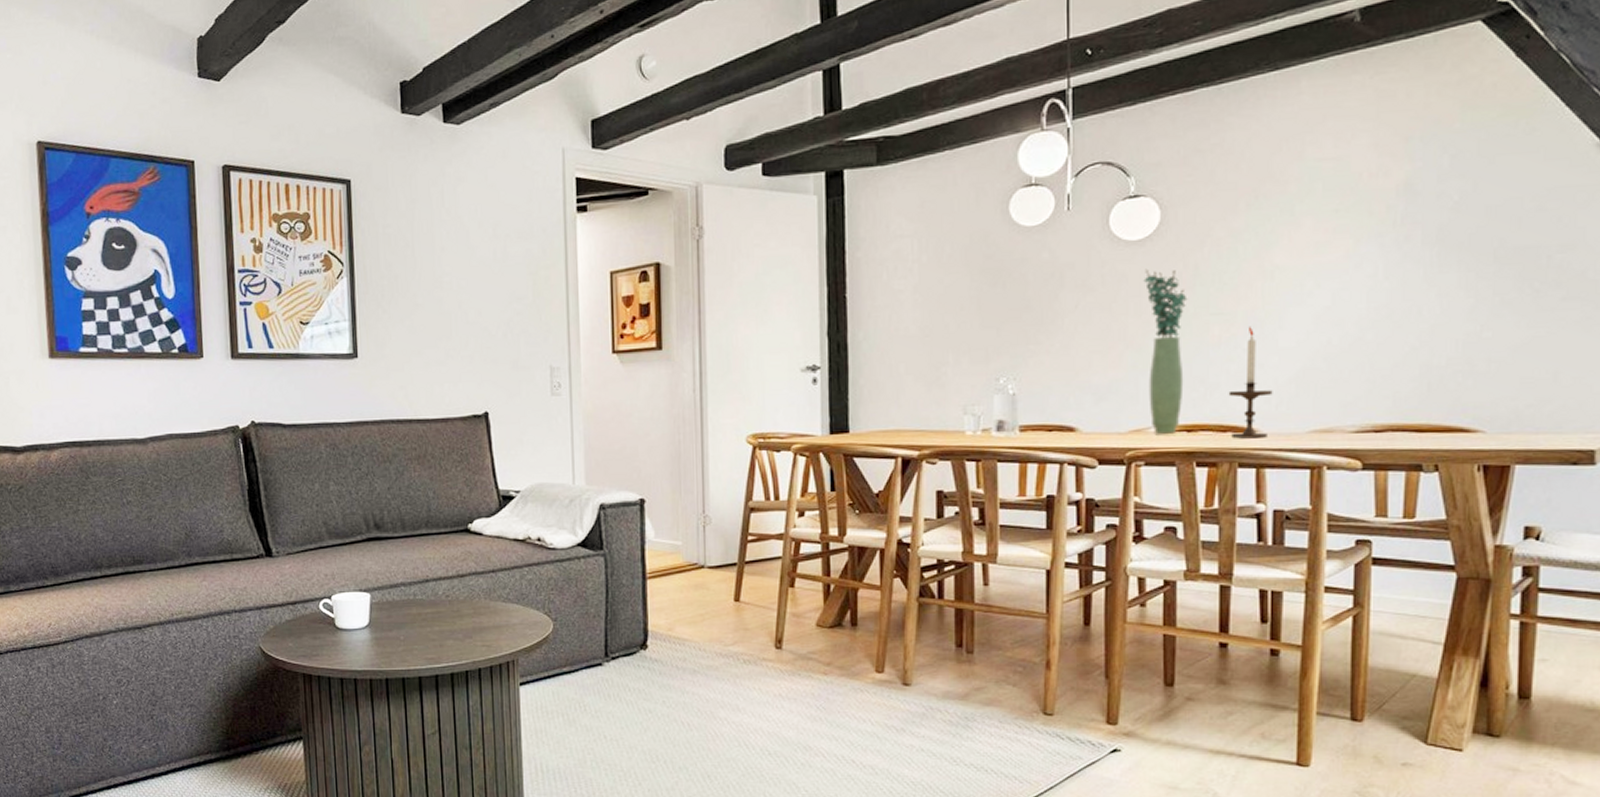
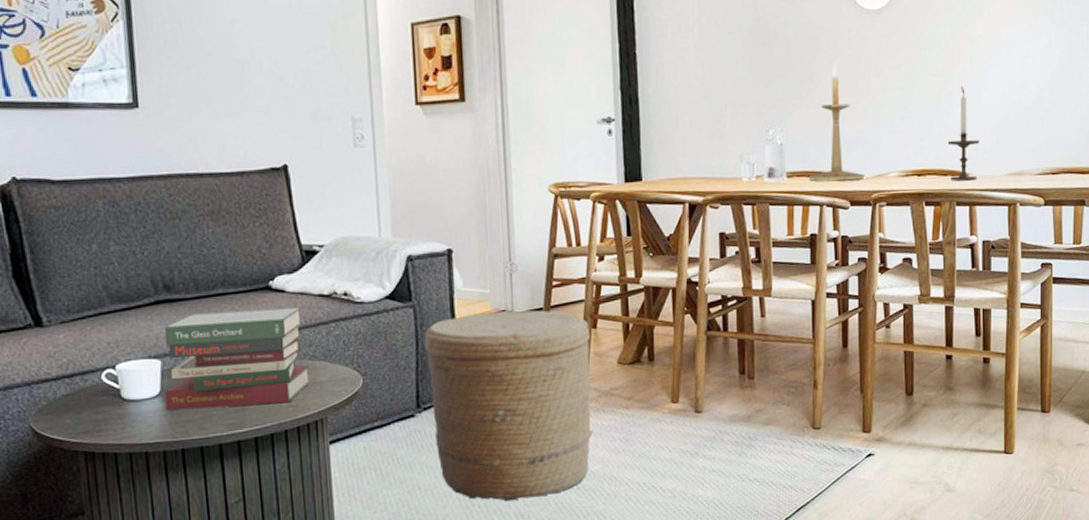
books: none [372,550,503,643] -> present [164,307,310,411]
basket: none [614,564,787,760] -> present [424,310,593,502]
candlestick: none [1046,303,1119,437] -> present [808,64,865,182]
vase: present [1144,268,1188,434] -> none [881,34,915,178]

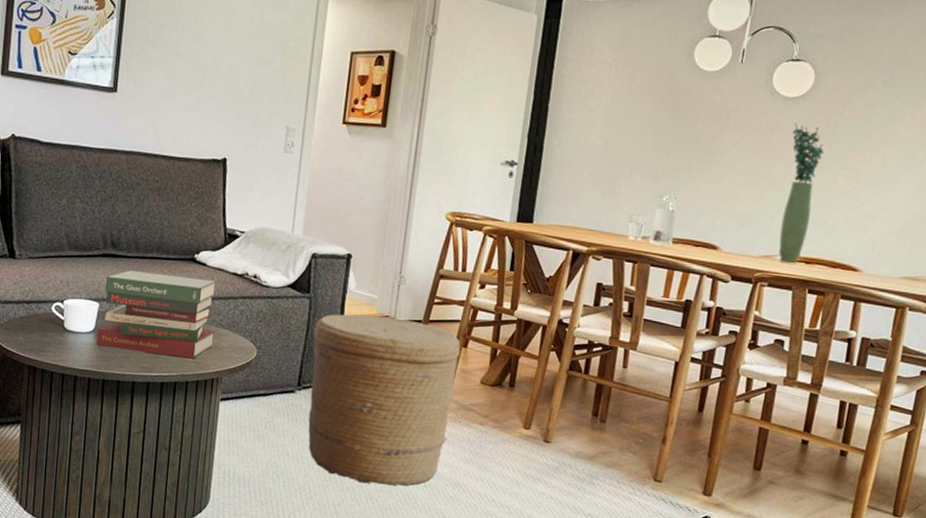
candlestick: present [808,64,865,182] -> none [693,143,752,258]
vase: none [881,34,915,178] -> present [779,122,824,263]
candlestick: present [947,85,980,181] -> none [839,183,878,278]

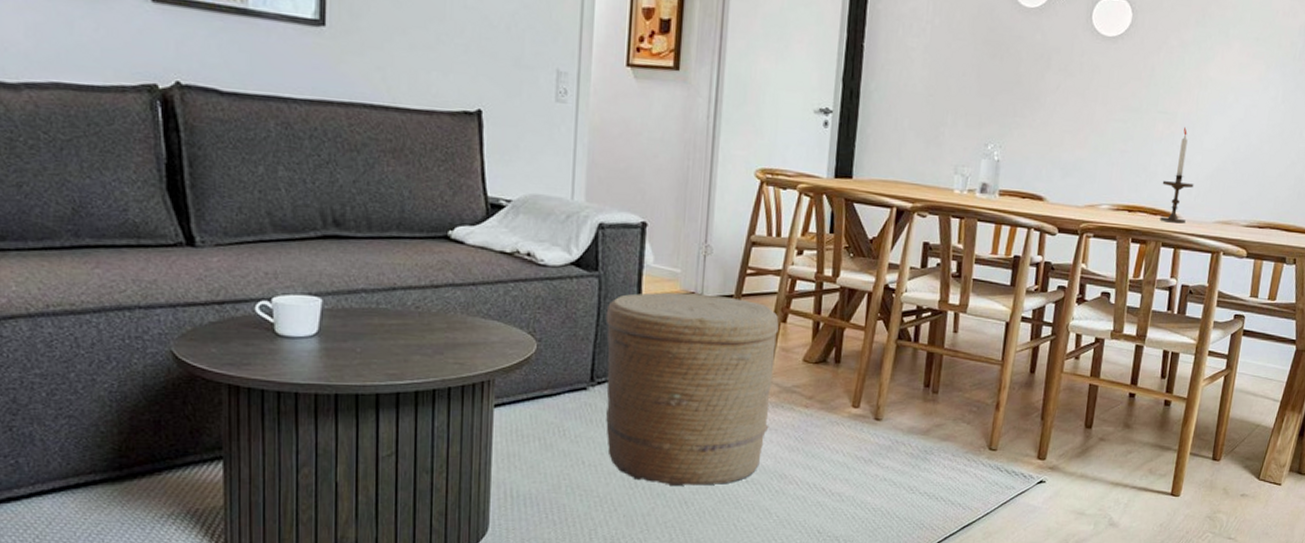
books: present [96,270,216,359] -> none [322,255,481,360]
vase: present [779,122,824,263] -> none [1103,63,1143,212]
candlestick: none [839,183,878,278] -> present [1160,126,1194,224]

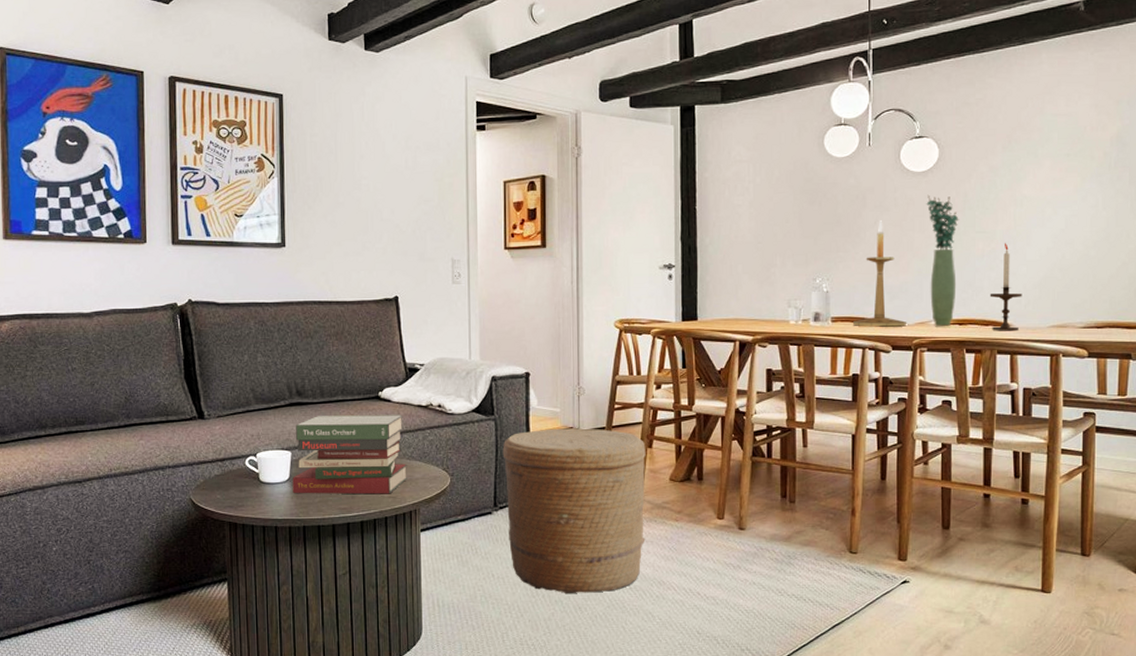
books: none [322,255,481,360] -> present [292,415,407,495]
candlestick: none [1020,86,1077,208] -> present [852,220,907,327]
vase: none [1103,63,1143,212] -> present [926,194,959,326]

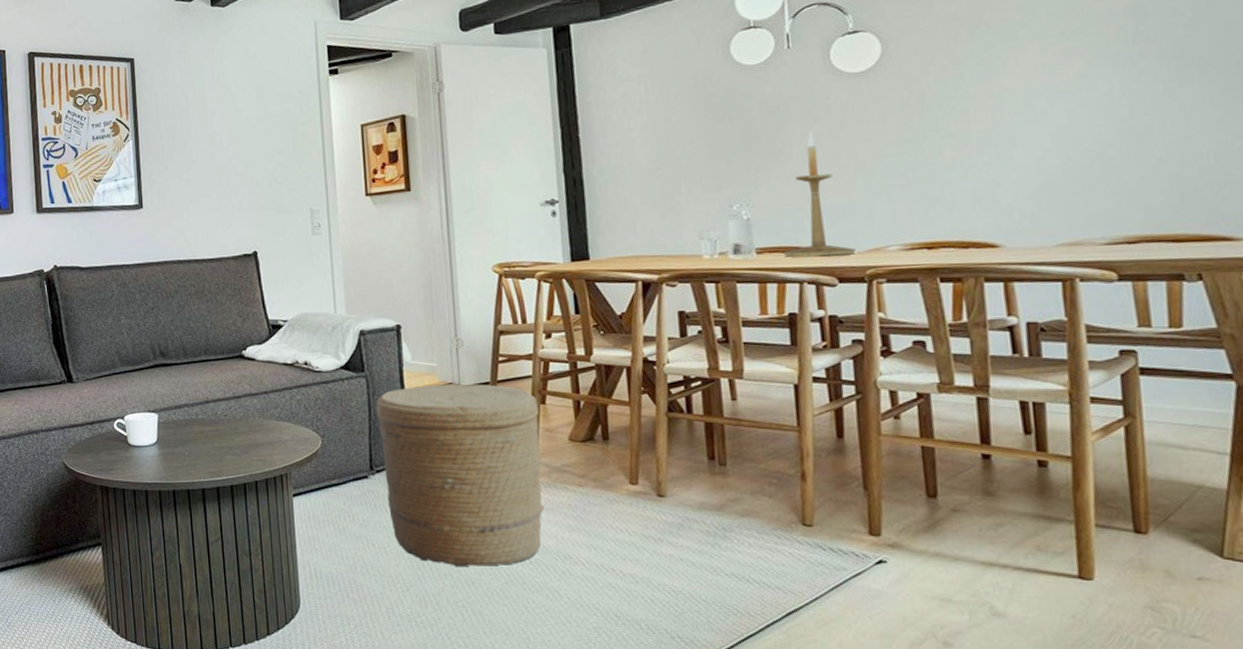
books: present [292,415,407,495] -> none [160,374,276,458]
vase: present [926,194,959,326] -> none [869,97,921,252]
candlestick: present [989,242,1022,331] -> none [967,146,1014,254]

